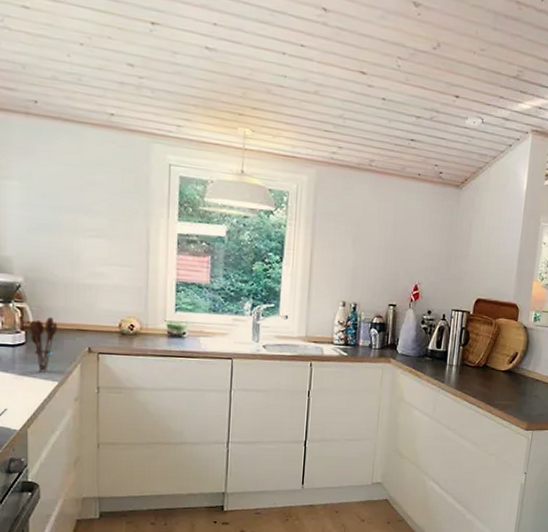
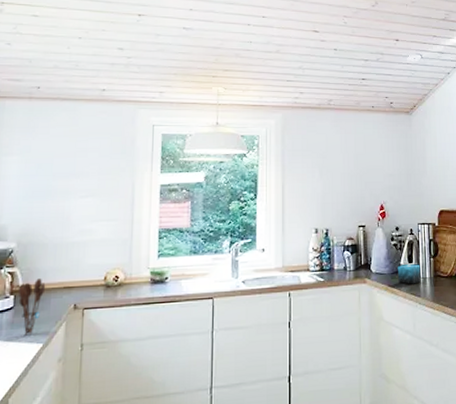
candle: none [424,349,448,370] -> present [397,263,421,285]

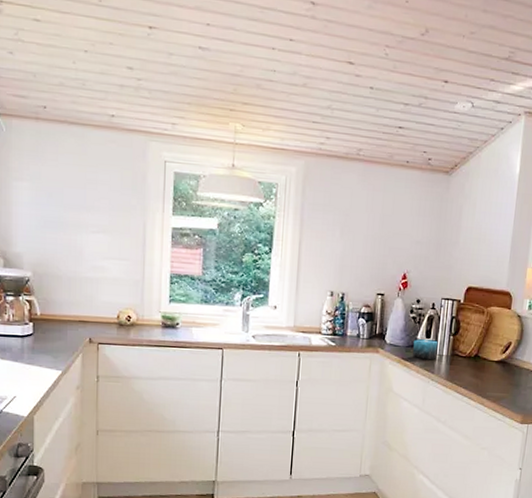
utensil holder: present [17,278,46,336] -> none [36,309,62,362]

